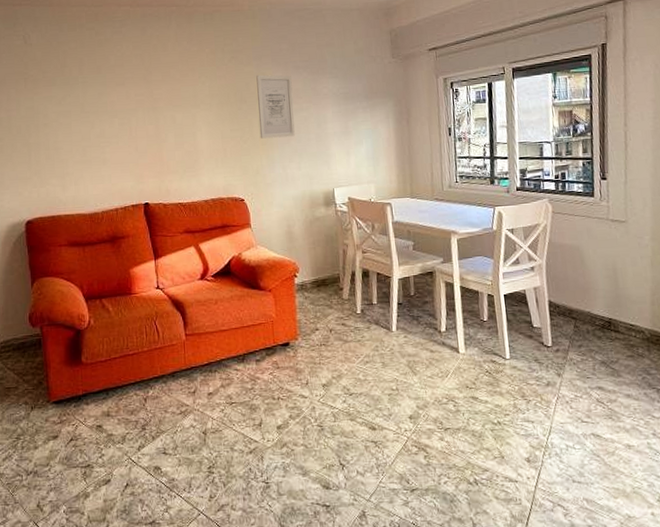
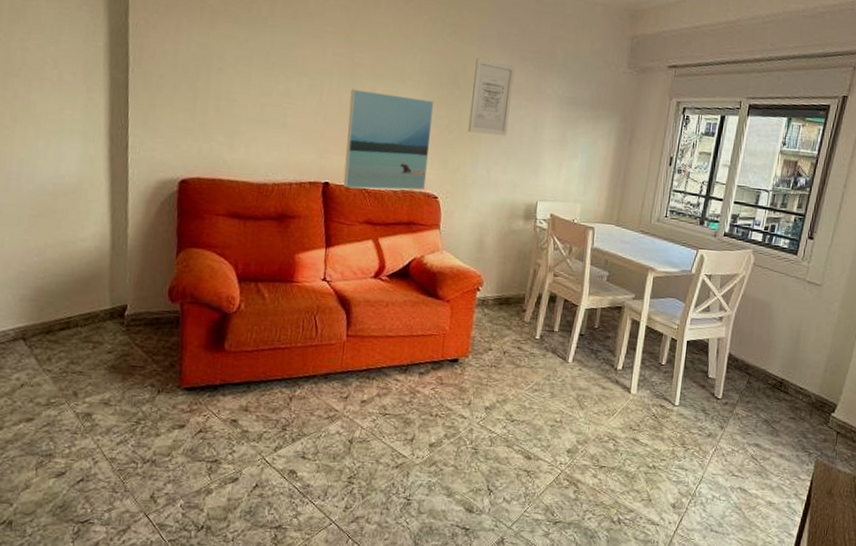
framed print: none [155,118,232,205] -> present [343,89,435,191]

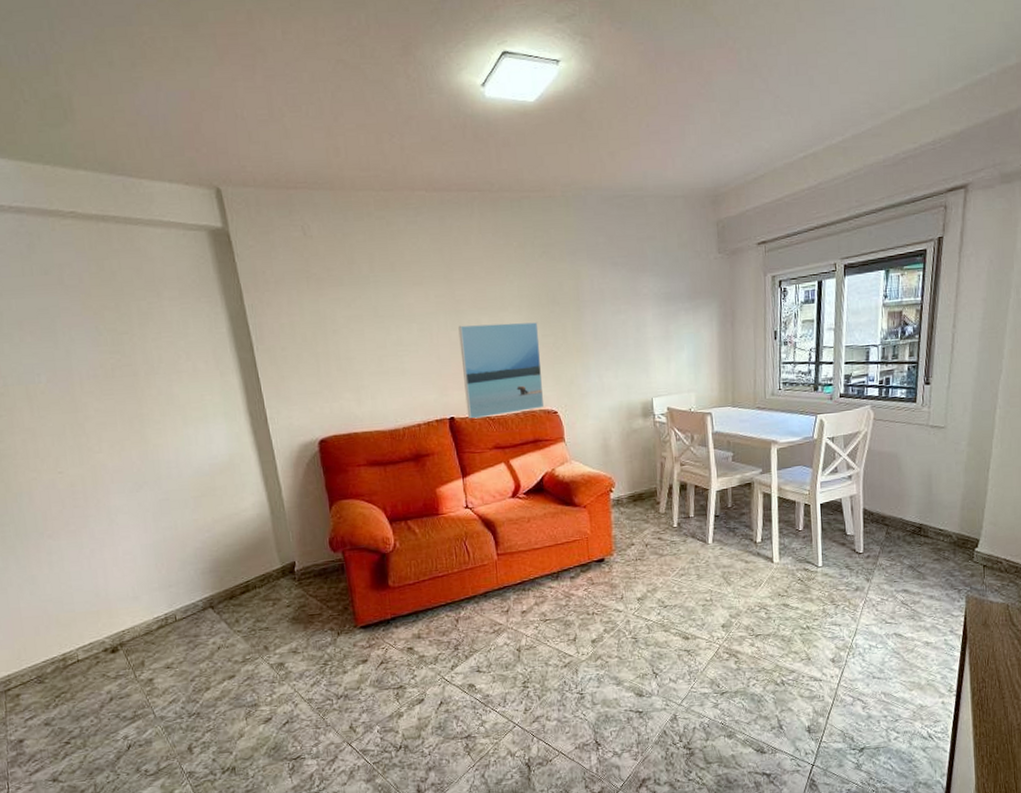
wall art: present [468,58,515,137] -> none [570,272,612,345]

